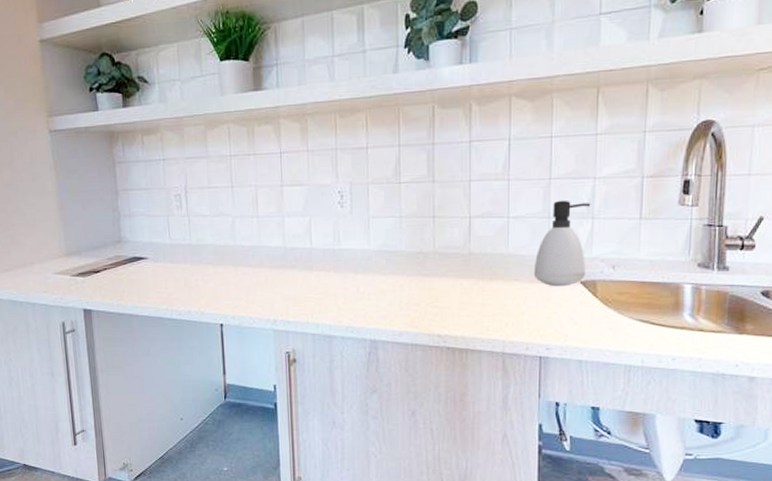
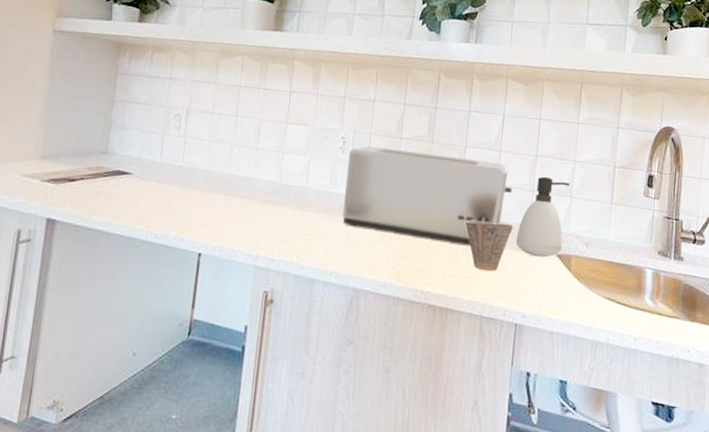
toaster: none [349,192,526,284] -> present [343,146,513,245]
cup: none [478,256,530,308] -> present [465,220,513,272]

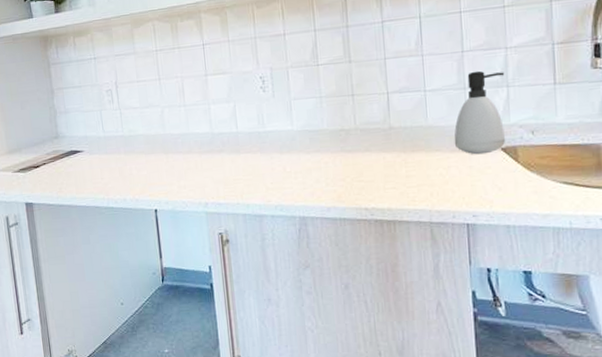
toaster: present [343,146,513,245] -> none [270,67,442,159]
cup: present [465,220,513,272] -> none [398,127,449,179]

